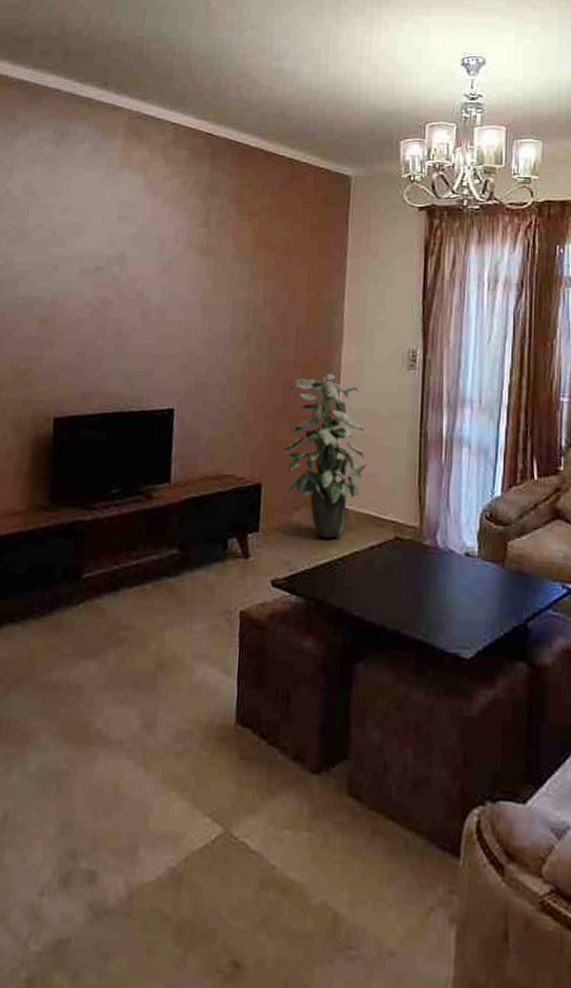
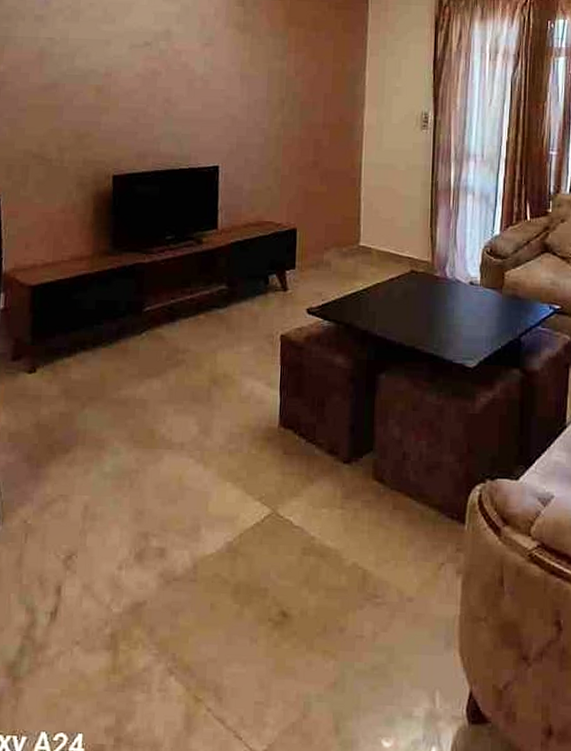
indoor plant: present [283,373,367,539] -> none [315,133,387,273]

